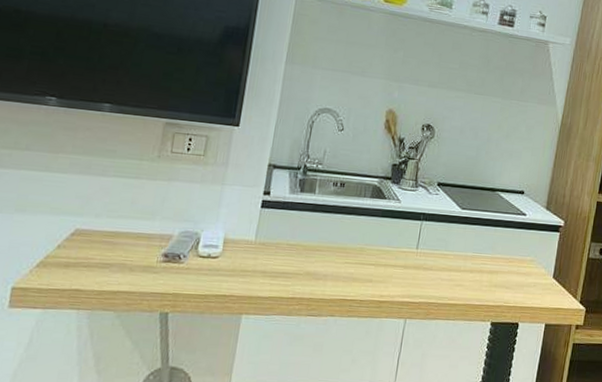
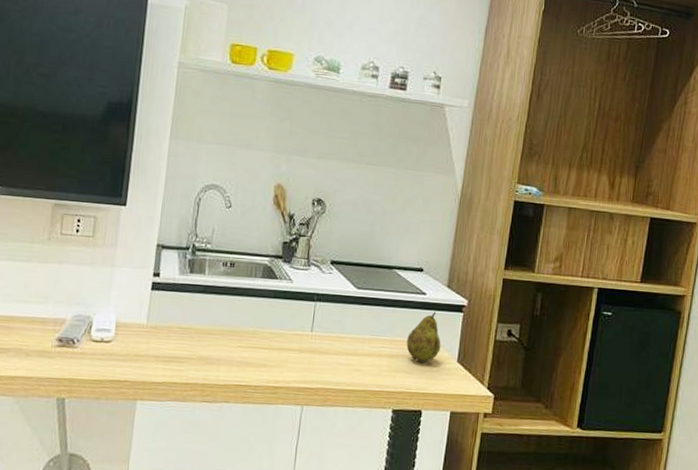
fruit: none [506,231,539,278] -> present [406,311,441,363]

